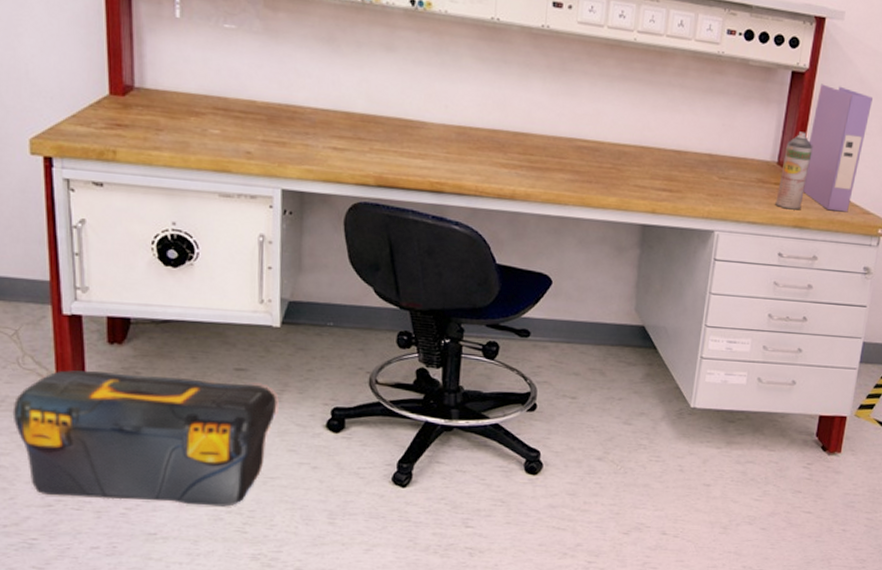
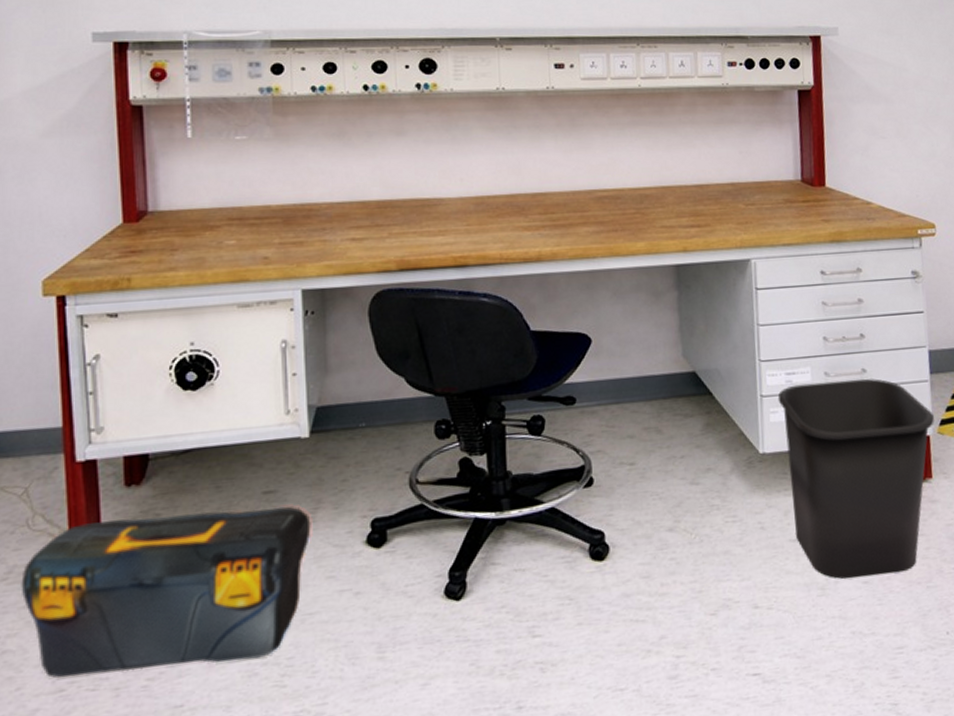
waste bin: none [710,352,855,526] -> present [777,378,934,579]
aerosol can: present [775,131,813,210] -> none [807,146,835,225]
binder: present [803,83,873,212] -> none [828,96,884,220]

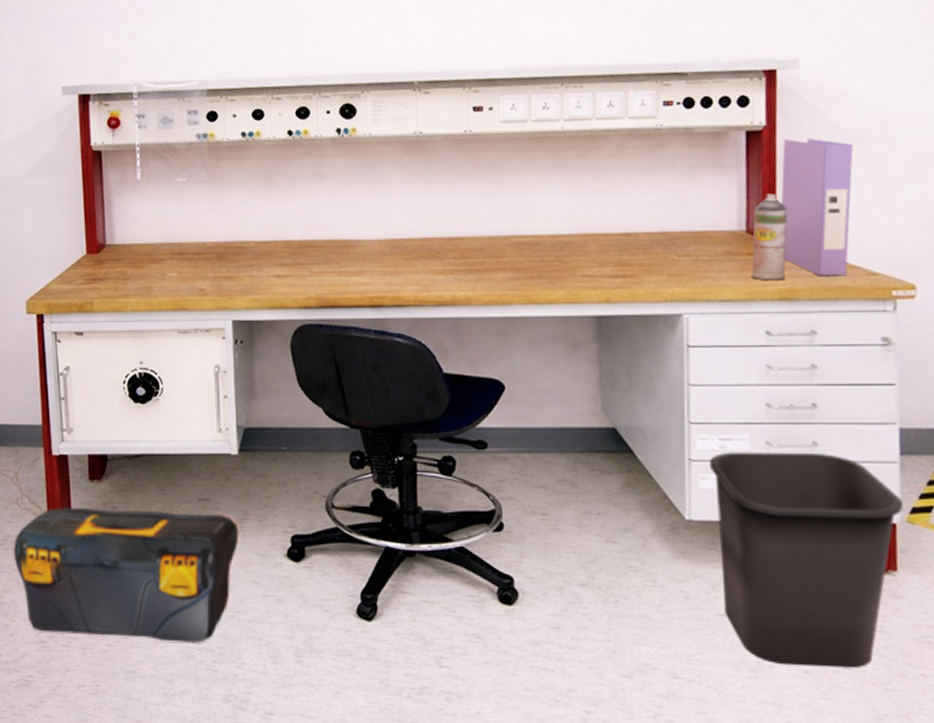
aerosol can: none [807,146,835,225] -> present [751,193,788,281]
binder: none [828,96,884,220] -> present [780,138,853,277]

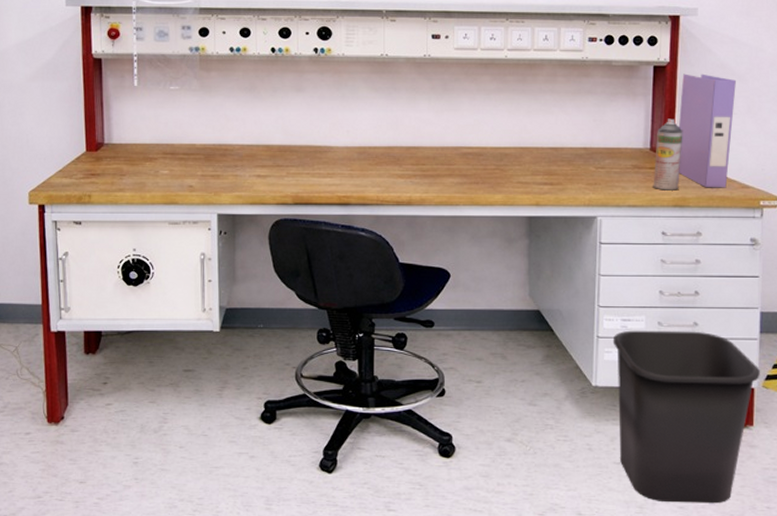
toolbox: present [13,508,239,643] -> none [12,378,219,495]

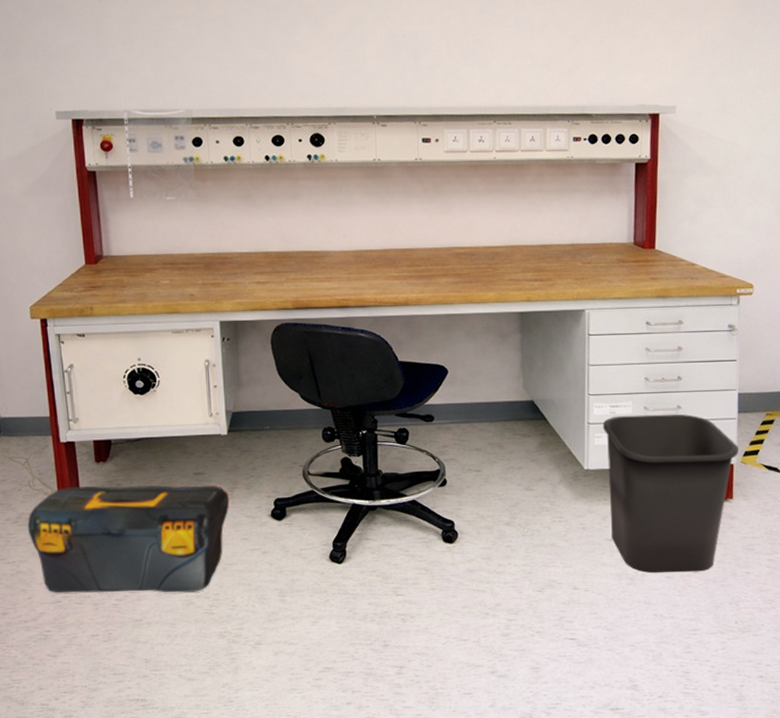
toolbox: none [12,378,219,495] -> present [27,484,230,593]
aerosol can: present [653,118,683,190] -> none [637,213,664,282]
binder: present [678,73,736,188] -> none [659,169,713,279]

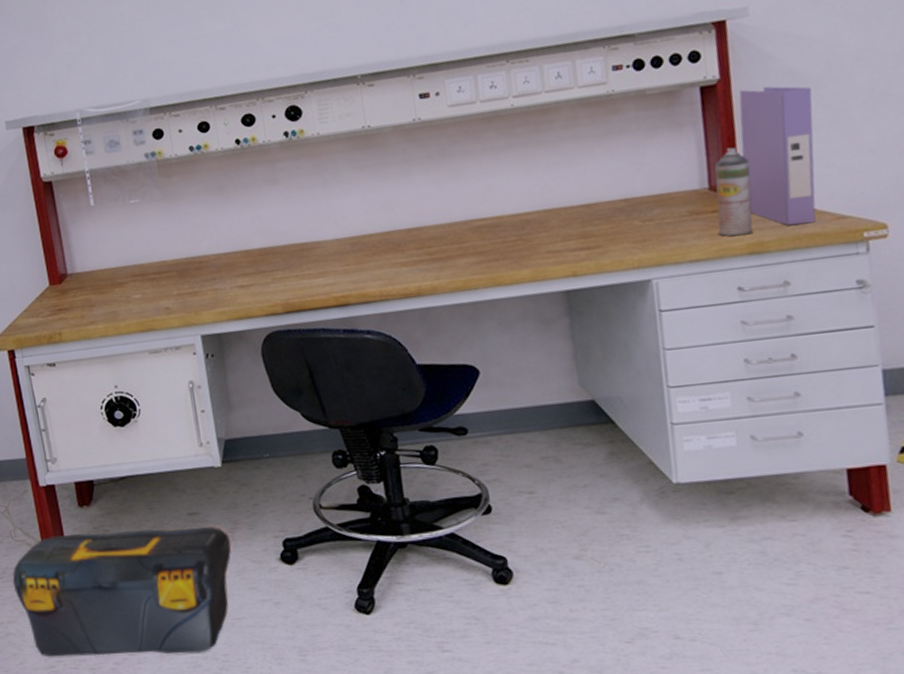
waste bin: present [602,414,739,573] -> none [691,403,892,615]
aerosol can: none [637,213,664,282] -> present [715,147,753,237]
binder: none [659,169,713,279] -> present [738,86,816,226]

